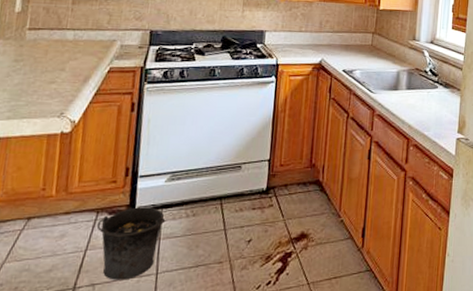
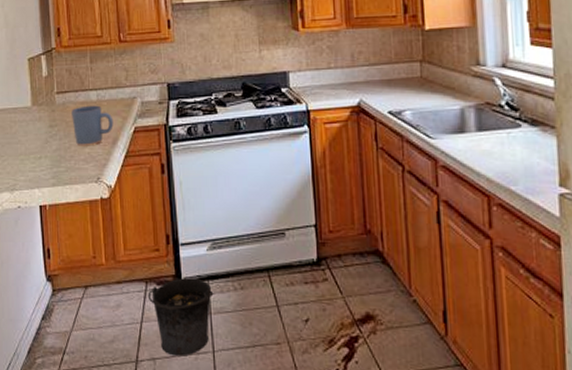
mug: none [41,43,88,83] -> present [72,105,114,146]

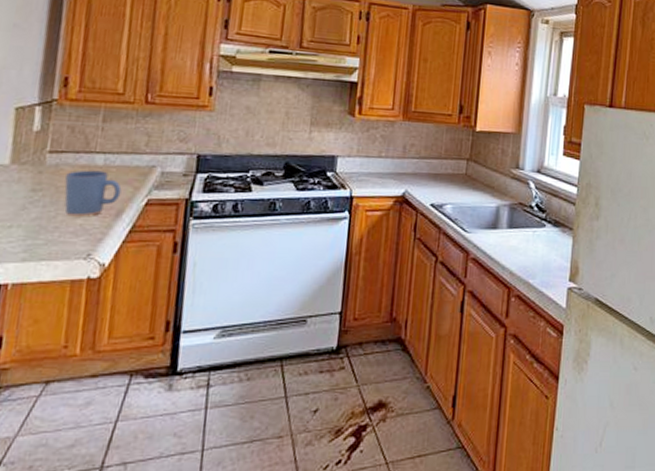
bucket: present [148,278,214,356] -> none [129,369,214,458]

